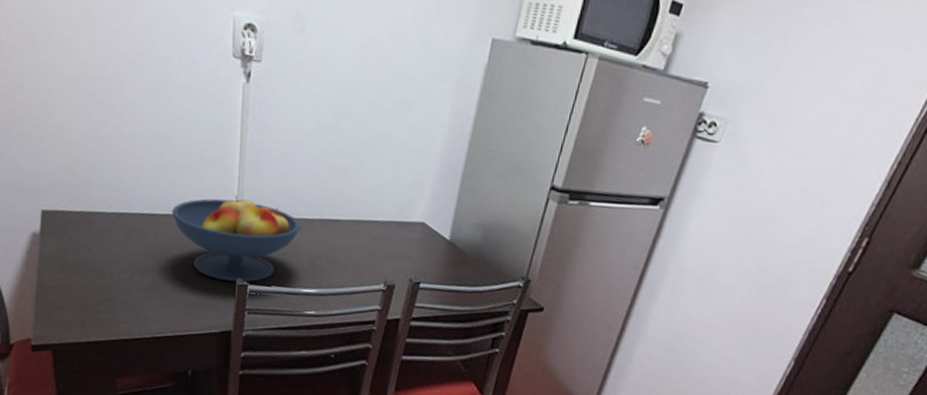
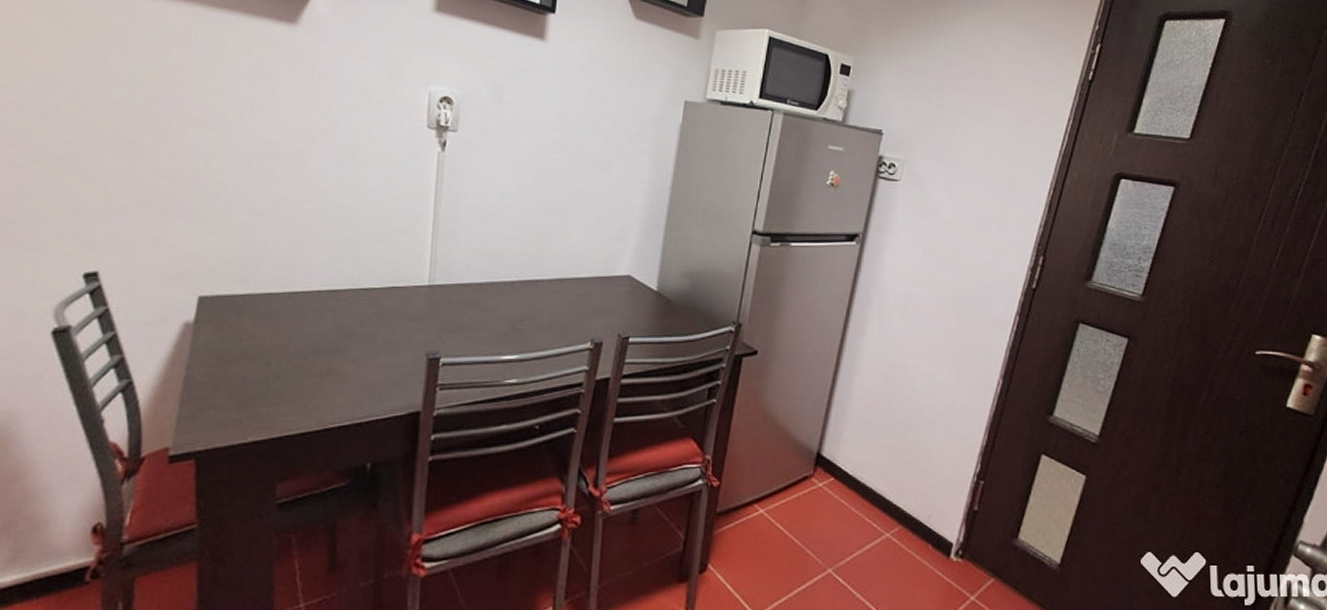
fruit bowl: present [171,195,301,283] -> none [354,263,500,356]

